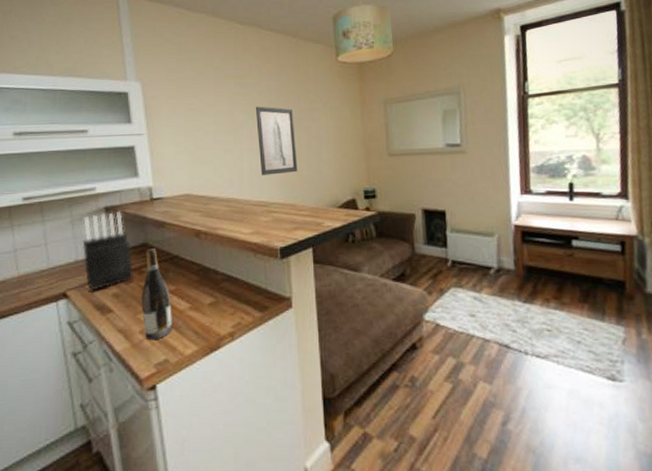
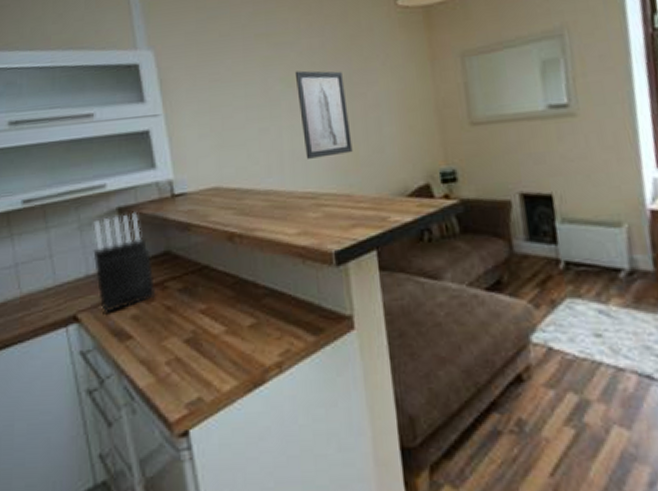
wine bottle: present [141,248,172,341] -> none [166,257,205,374]

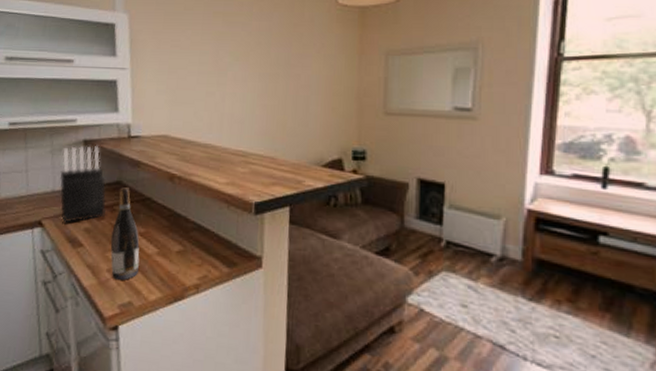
wine bottle: none [166,257,205,374] -> present [110,187,140,281]
wall art: present [294,70,353,159] -> none [242,48,283,124]

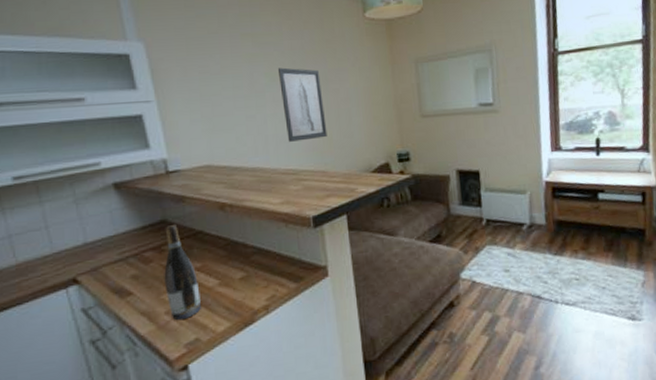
knife block: present [59,145,106,224] -> none [89,186,153,275]
wall art: none [242,48,283,124] -> present [277,67,327,142]

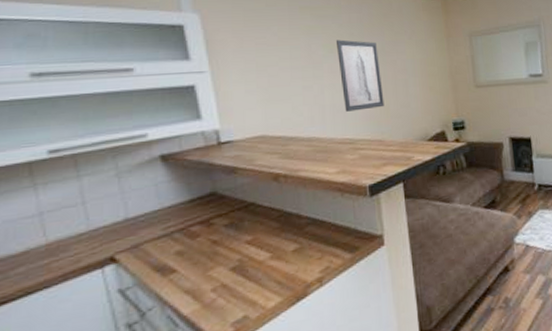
wine bottle: present [164,225,201,321] -> none [212,197,250,298]

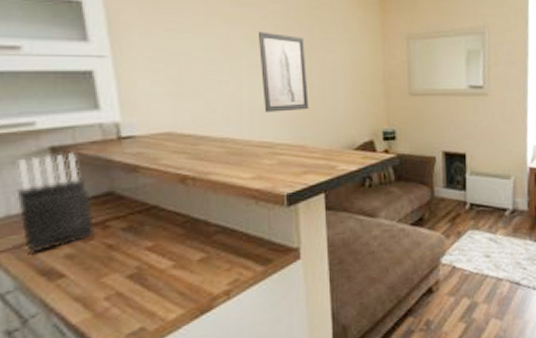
knife block: none [133,158,200,252] -> present [16,151,94,253]

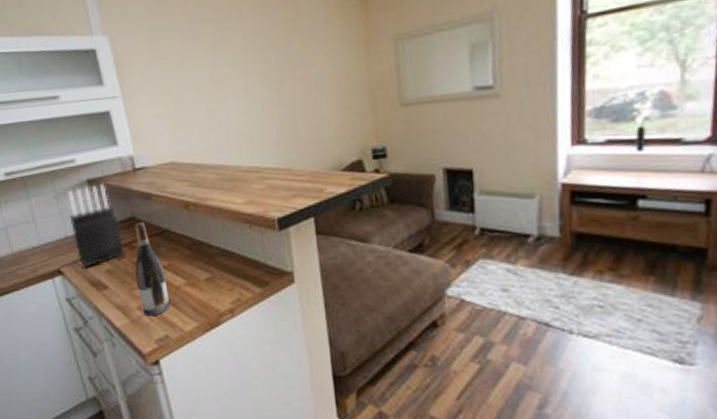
wine bottle: none [106,198,150,307] -> present [134,222,169,317]
wall art: present [258,31,309,112] -> none [238,54,293,137]

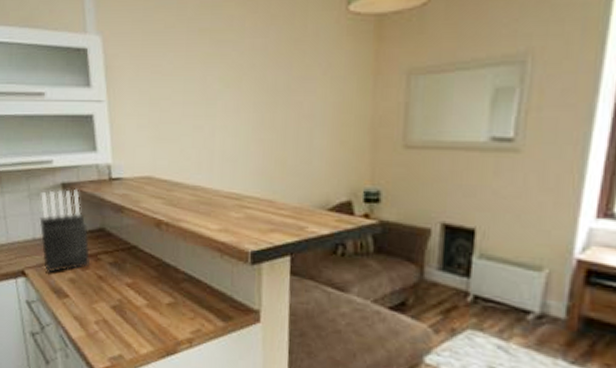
wine bottle: present [134,222,169,317] -> none [97,235,128,333]

